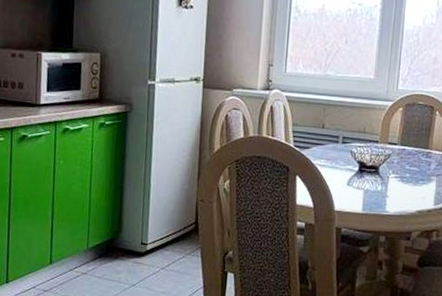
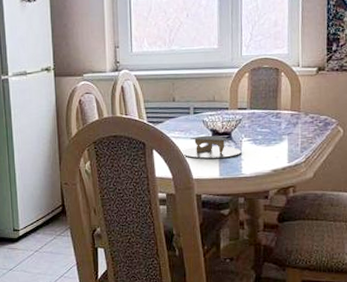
napkin holder: none [325,166,388,193] -> present [181,135,242,159]

